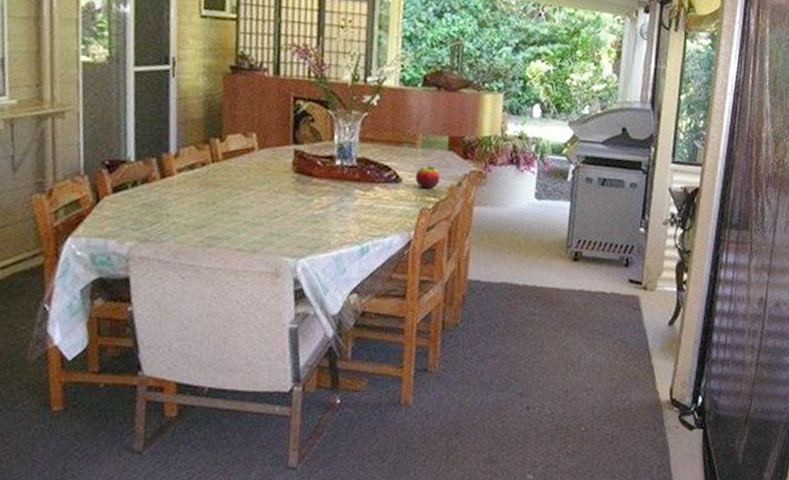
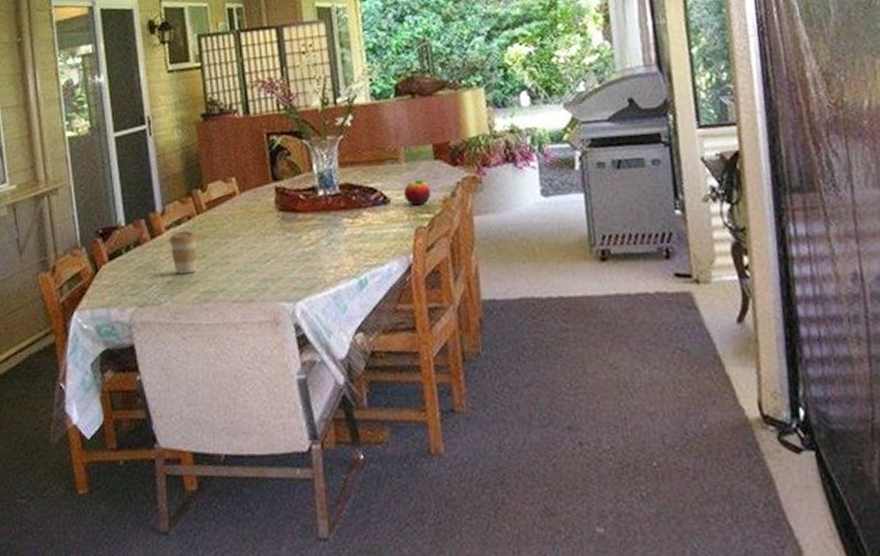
coffee cup: none [179,176,209,218] -> present [169,231,198,274]

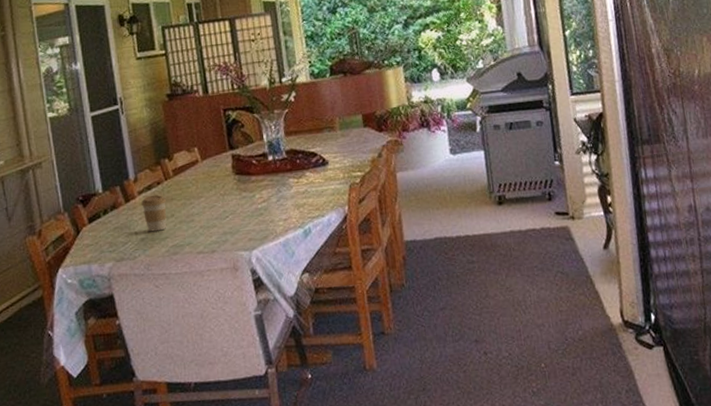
fruit: present [404,179,432,206] -> none [339,144,362,166]

